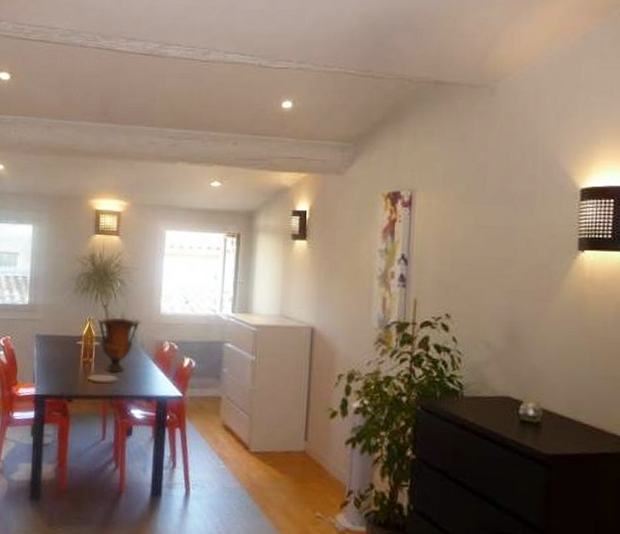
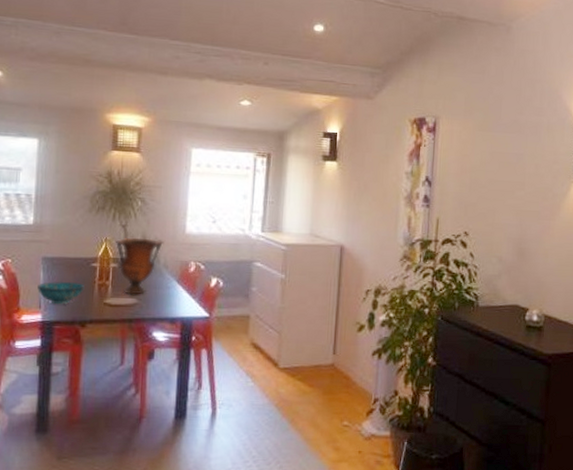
decorative bowl: none [32,357,71,380] -> present [37,281,85,305]

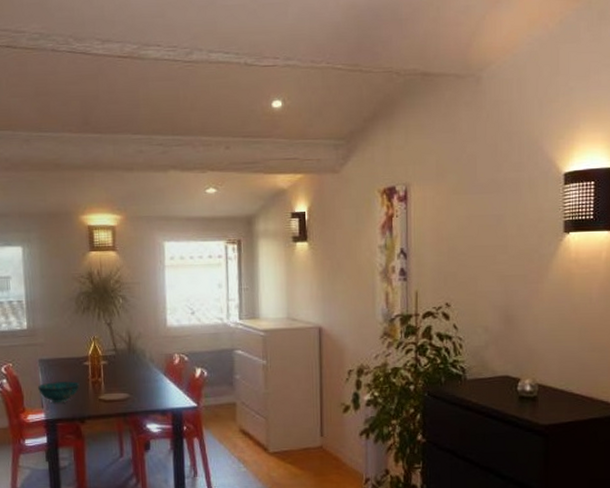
vase: present [115,237,164,295] -> none [102,334,148,390]

